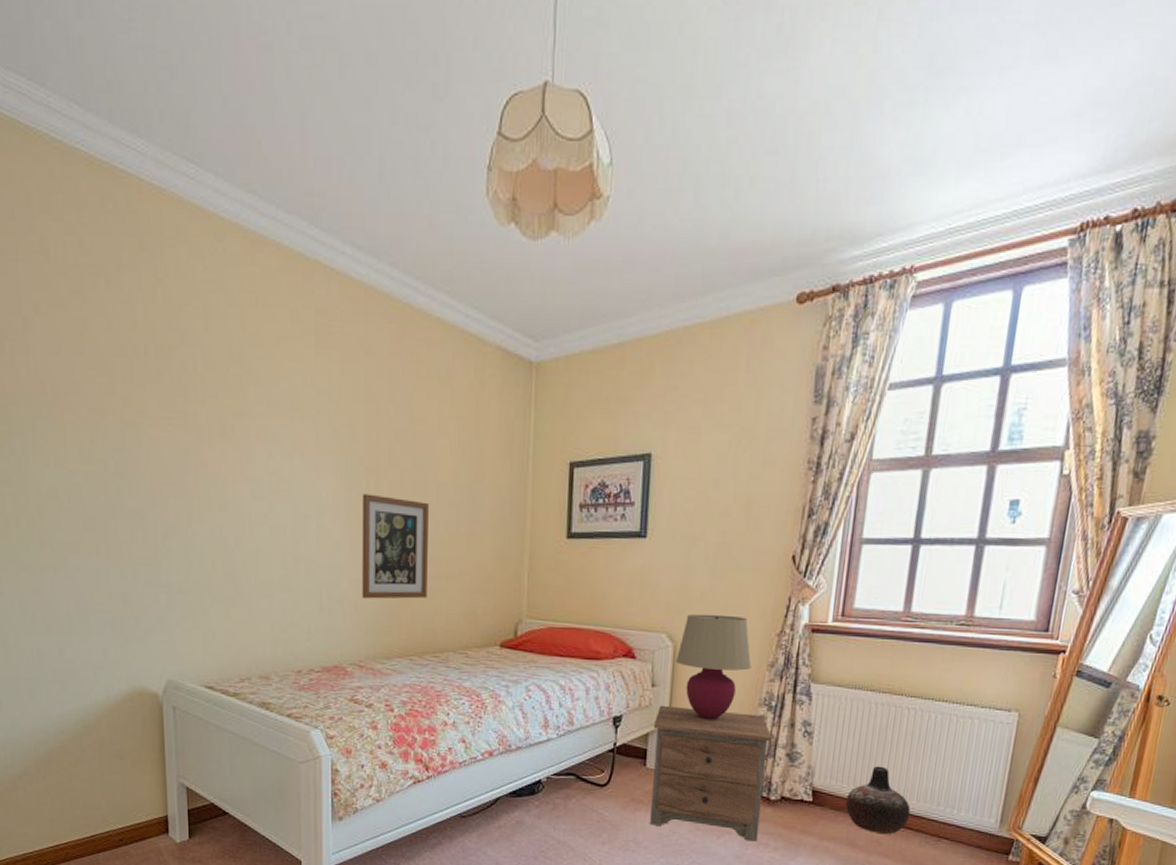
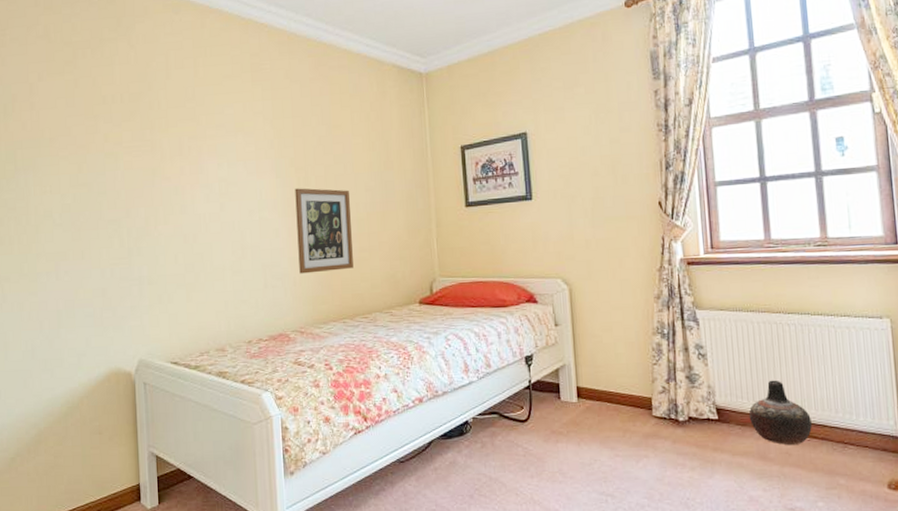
nightstand: present [650,705,773,842] -> none [561,342,674,463]
table lamp: present [676,613,752,719] -> none [573,257,640,351]

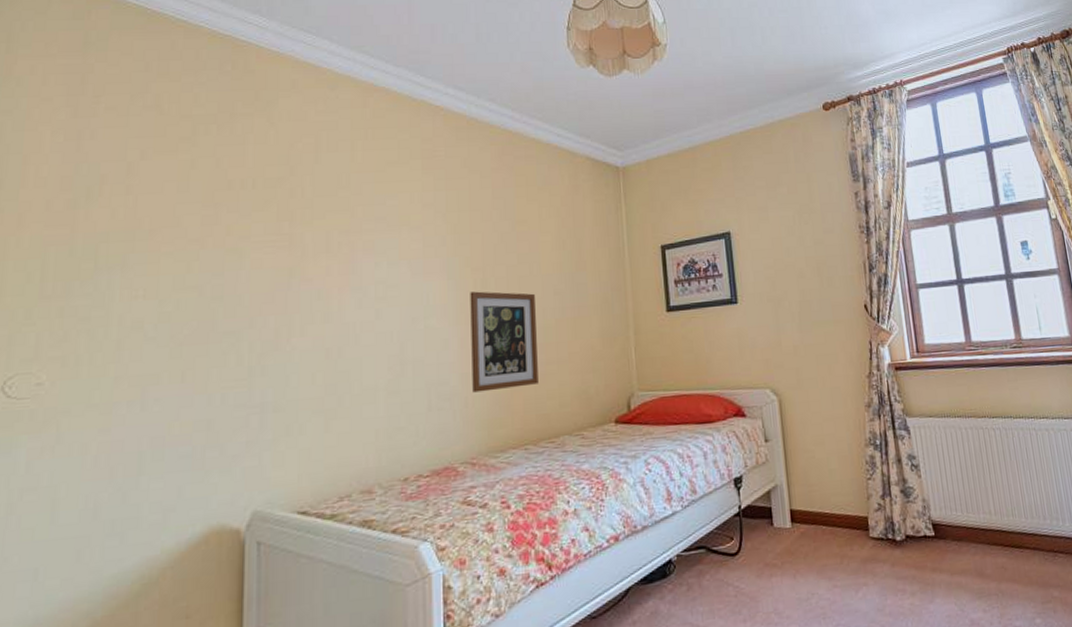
vase: present [748,380,812,446] -> none [963,488,1024,559]

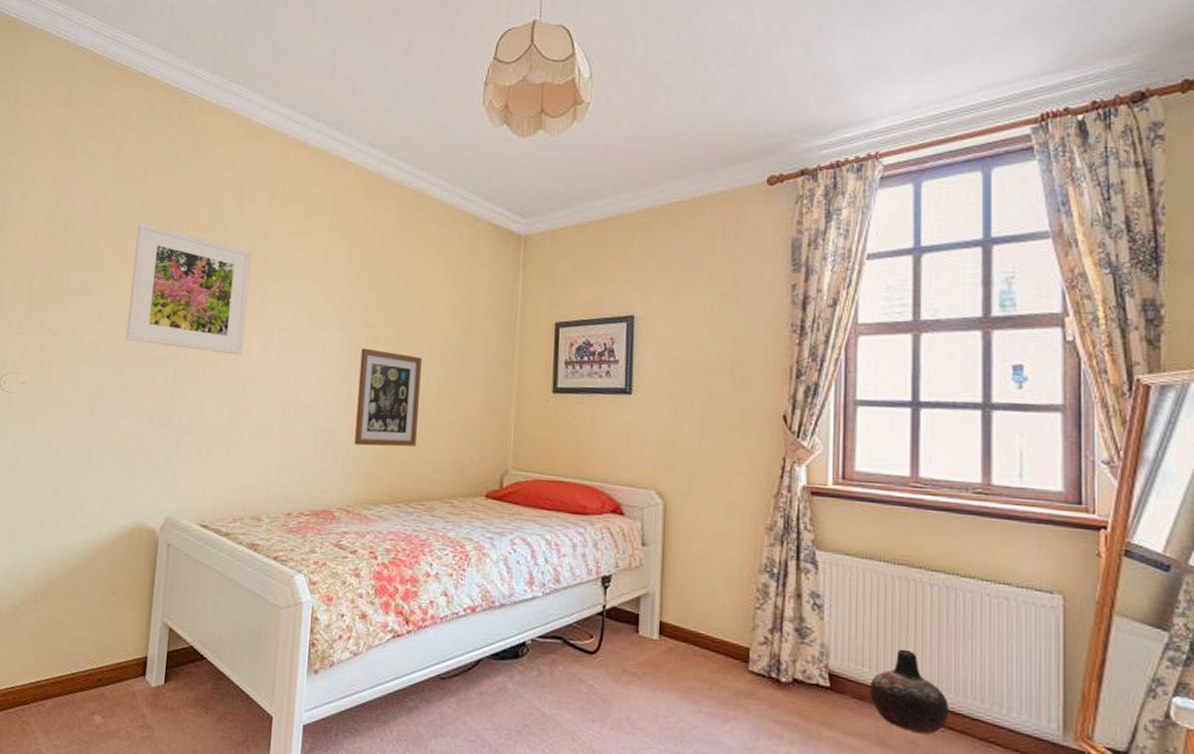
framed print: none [182,181,335,317] -> present [126,222,252,356]
vase: none [963,488,1024,559] -> present [869,648,948,735]

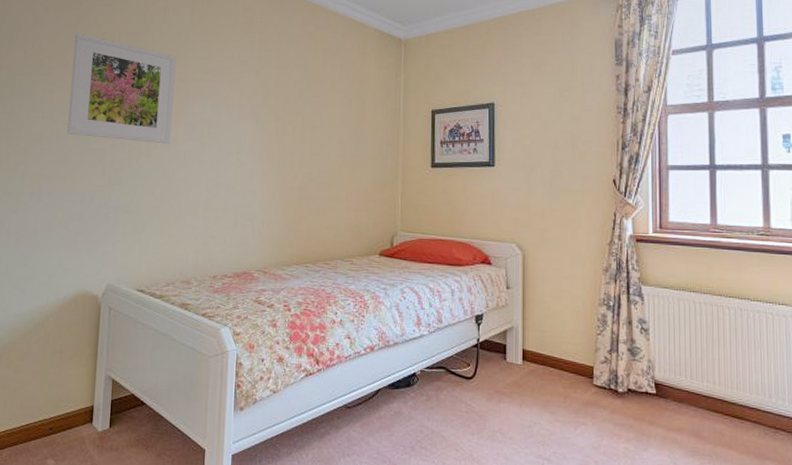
wall art: present [354,348,422,447] -> none [269,135,323,217]
vase: present [869,648,948,735] -> none [685,360,746,426]

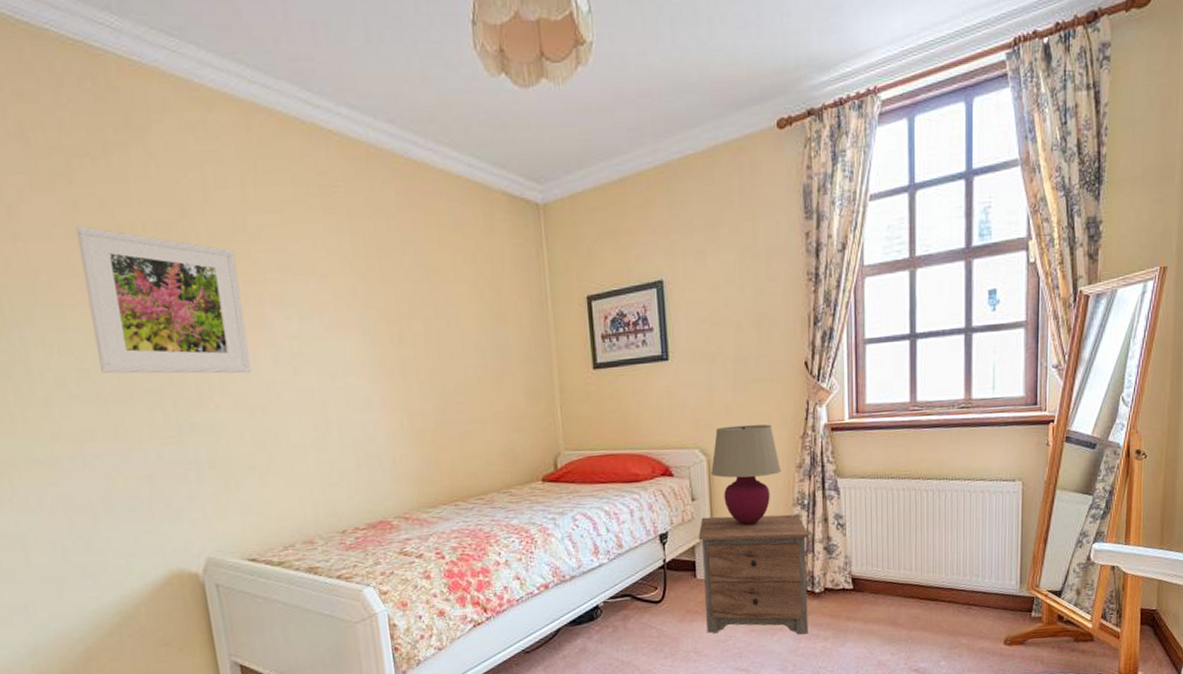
nightstand: none [510,305,614,433] -> present [698,514,810,635]
table lamp: none [526,227,589,317] -> present [711,424,781,525]

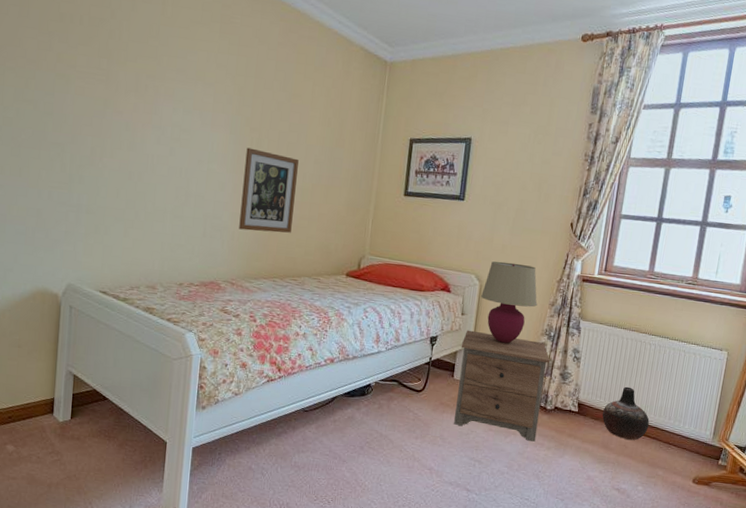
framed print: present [75,225,252,374] -> none [21,8,145,146]
wall art: none [387,347,464,451] -> present [239,147,299,233]
vase: none [882,546,941,610] -> present [602,386,649,441]

